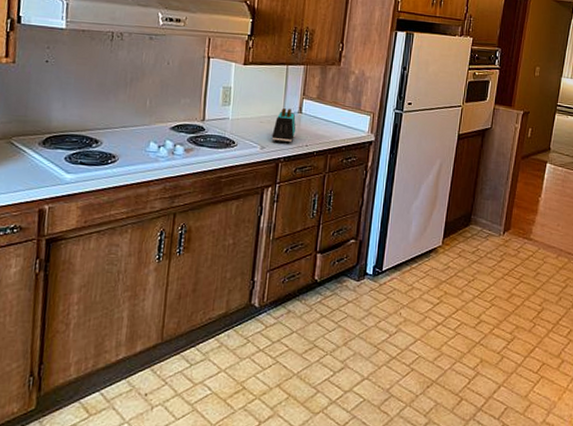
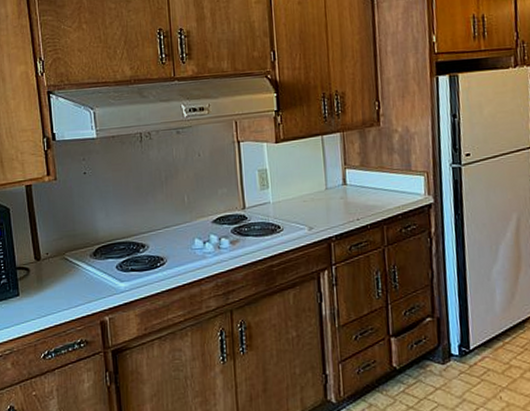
toaster: present [271,108,296,144] -> none [318,182,344,222]

